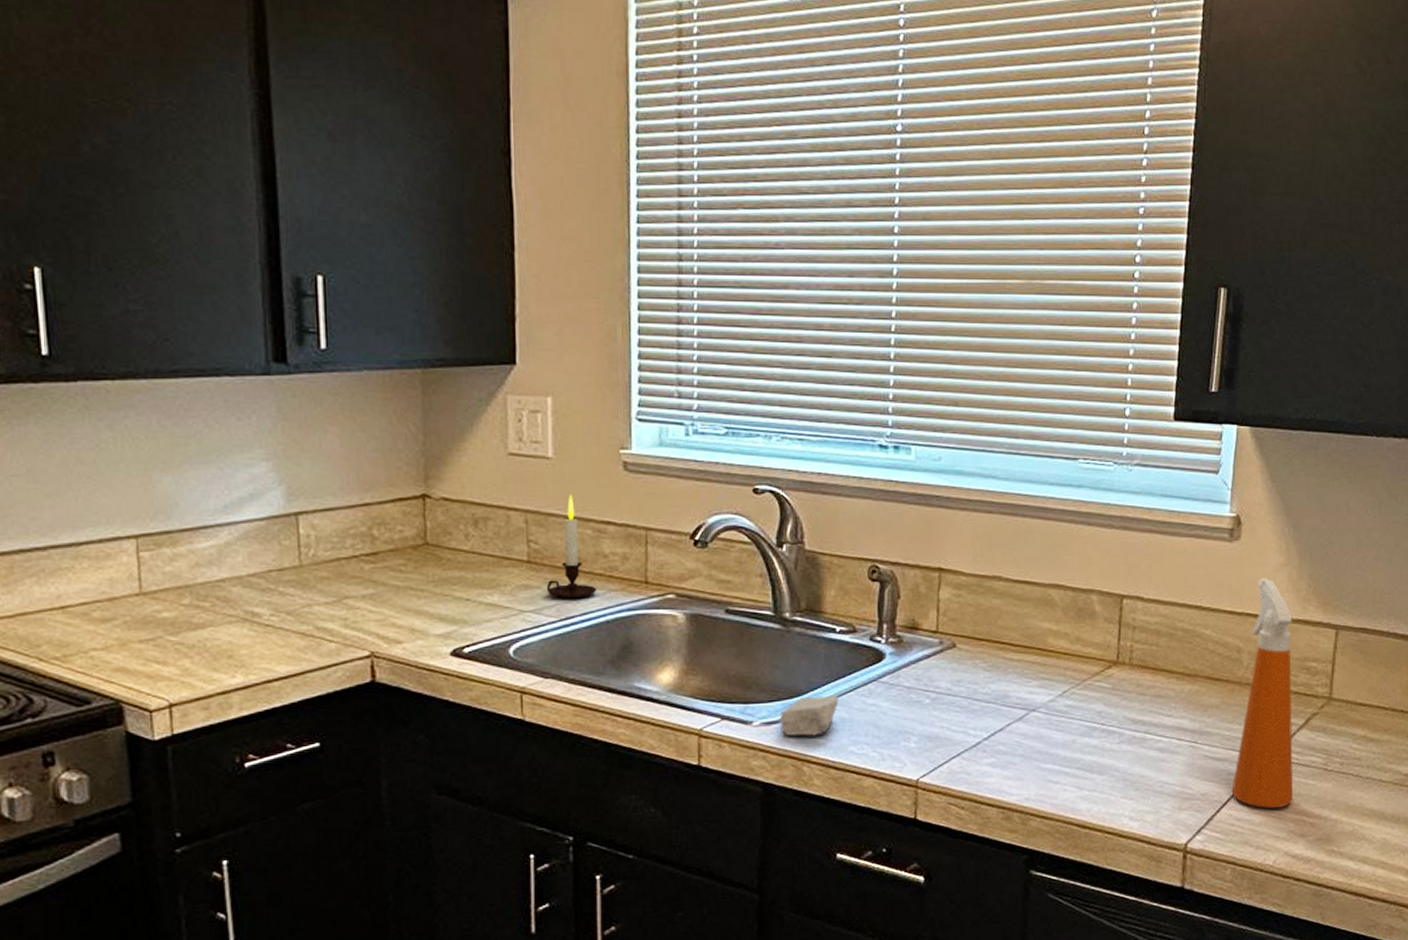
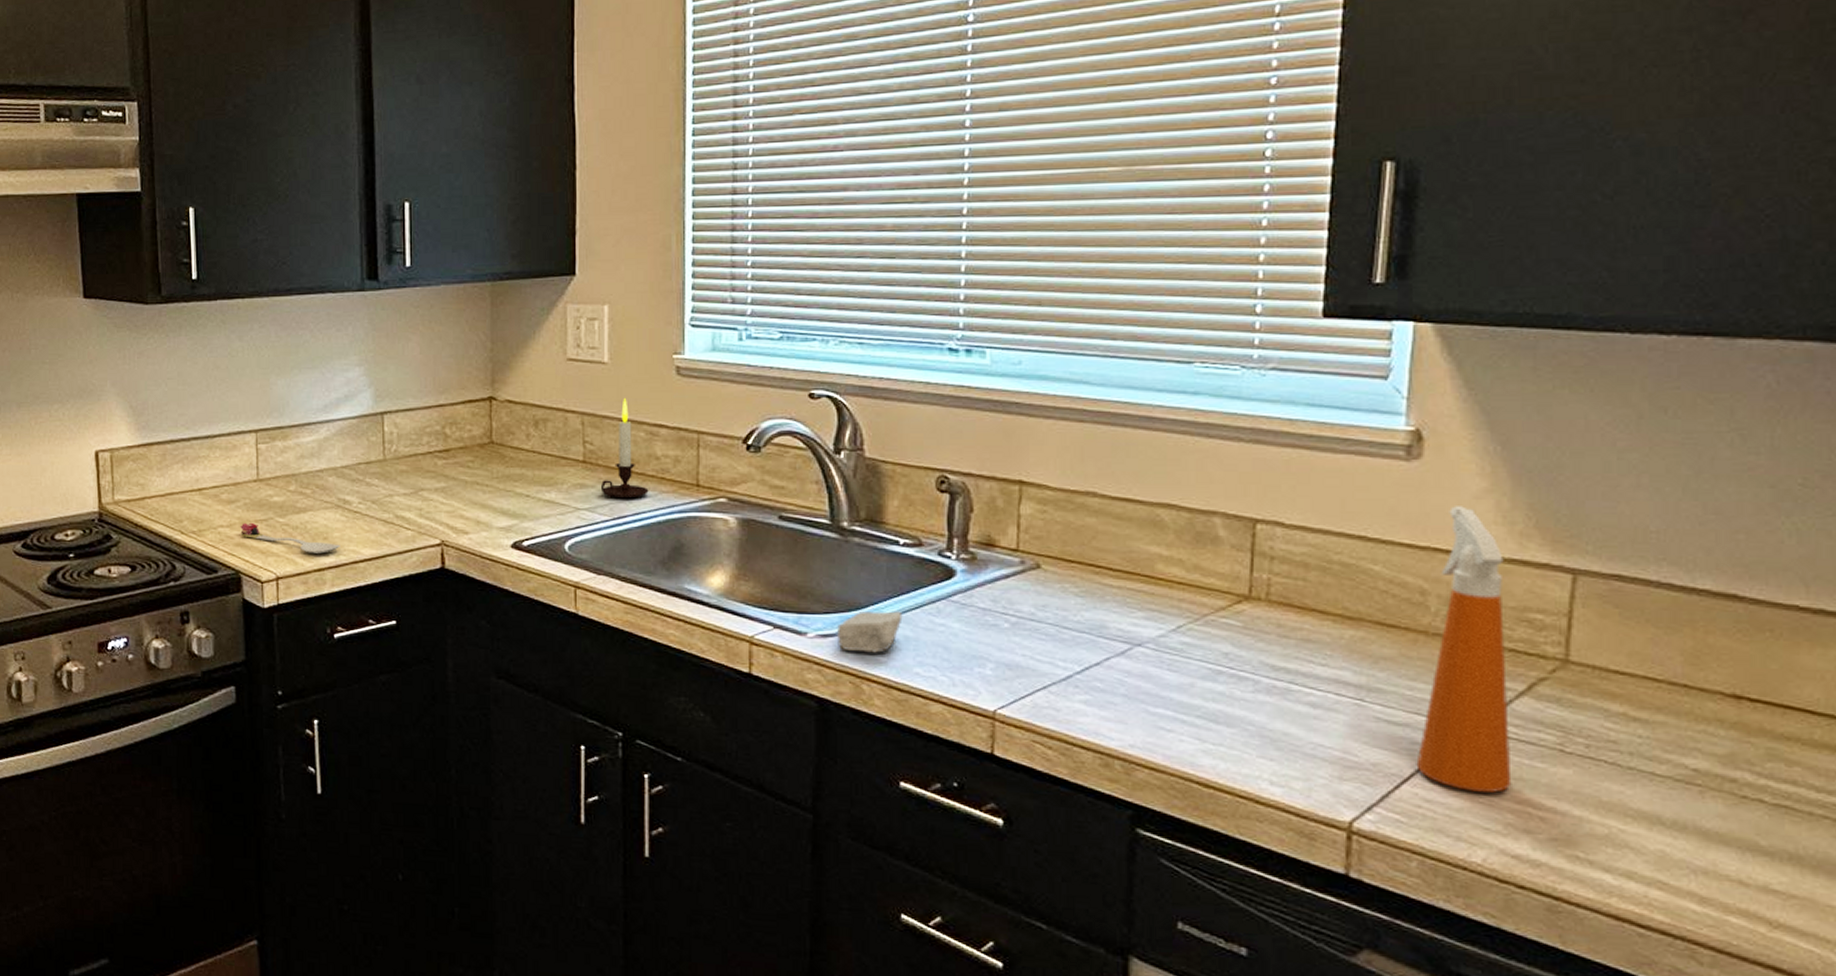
spoon: none [119,643,249,675] -> present [240,522,340,554]

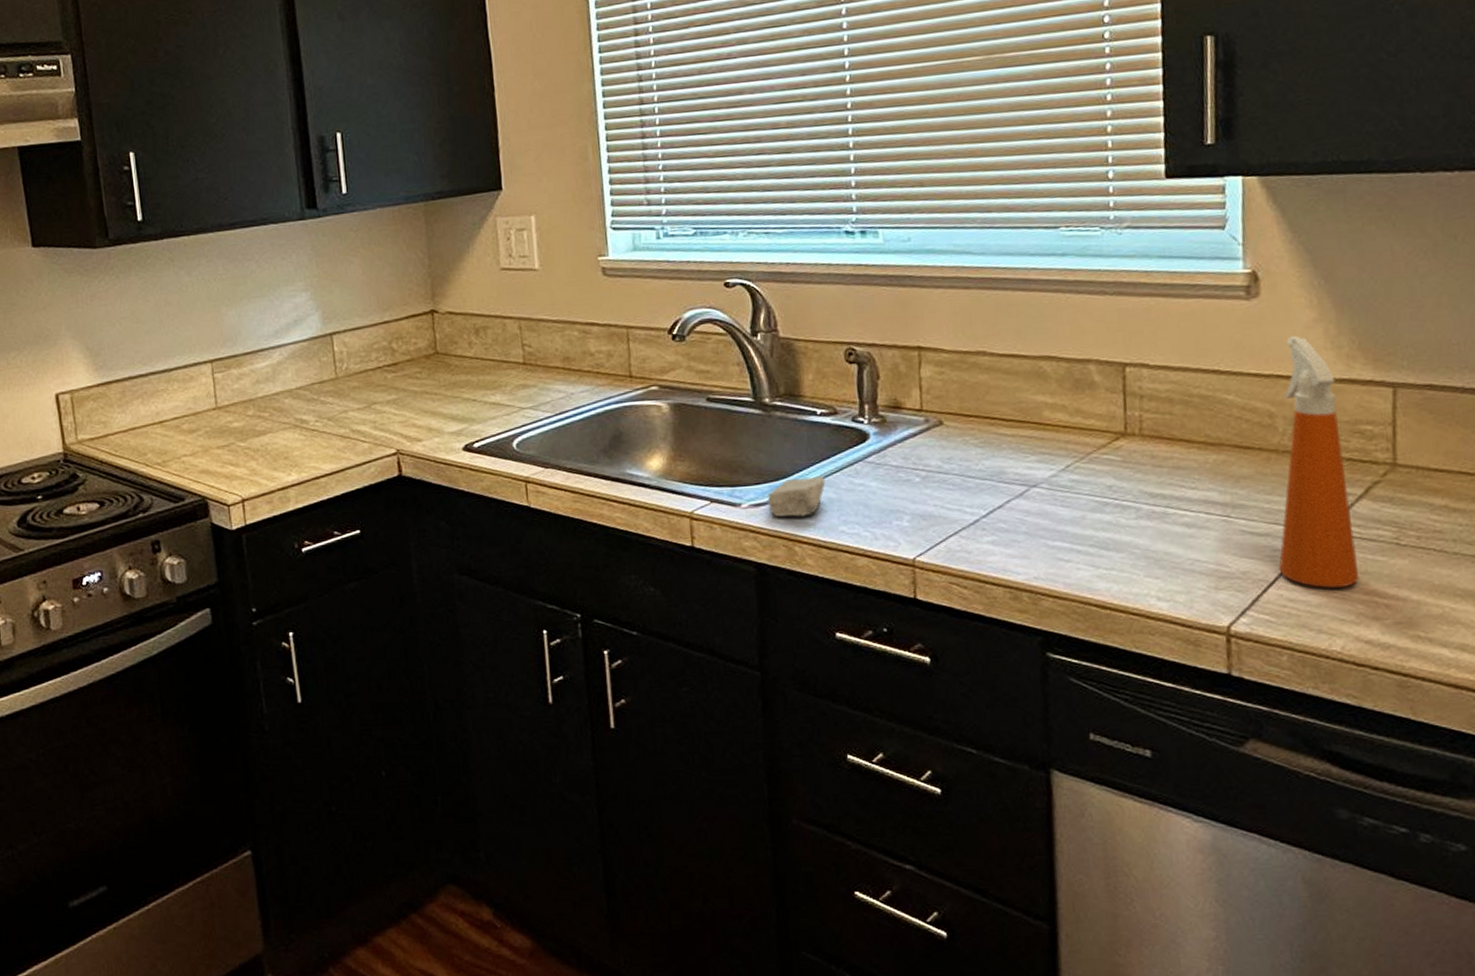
spoon: present [240,522,340,554] -> none [203,449,301,474]
candle: present [600,398,649,499] -> none [541,301,586,395]

